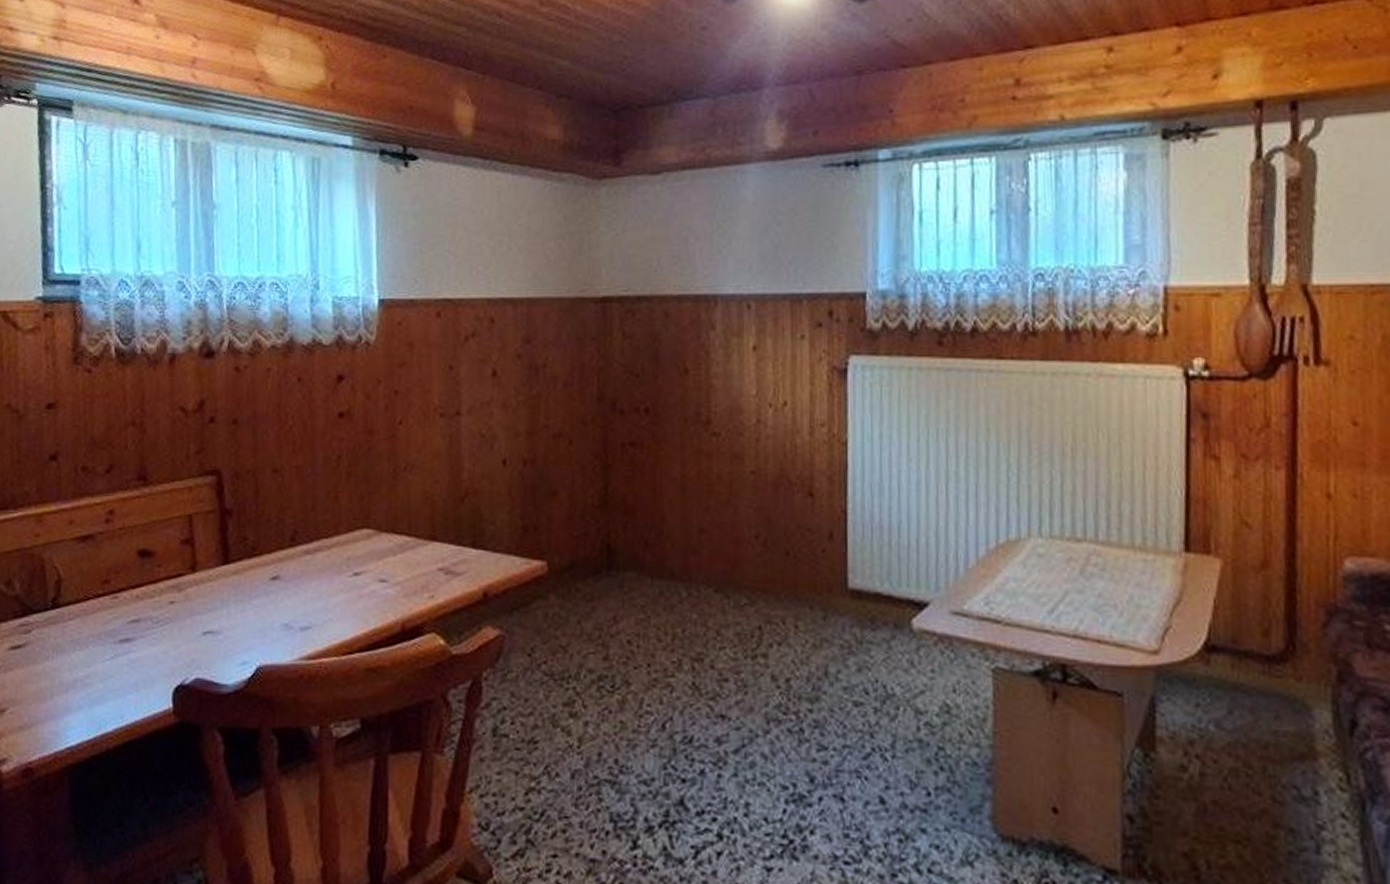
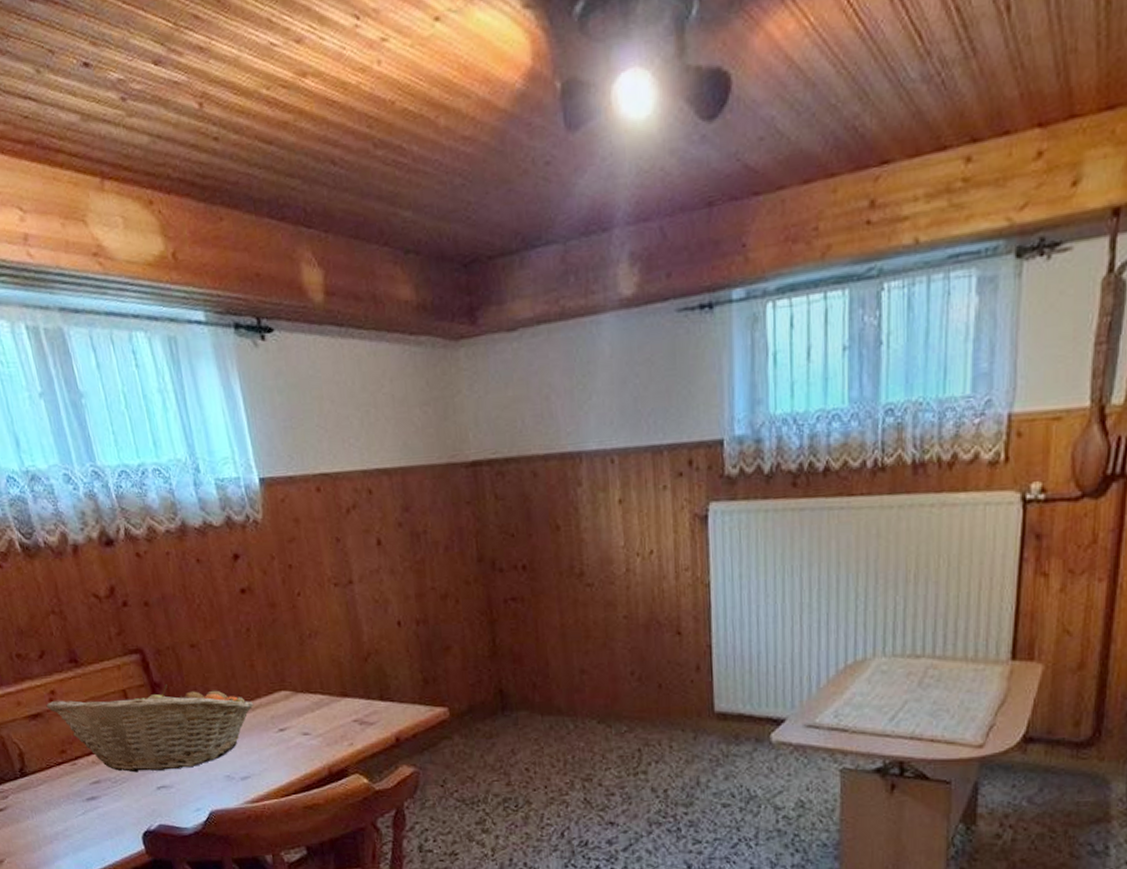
fruit basket: none [100,512,331,613] -> present [46,684,254,773]

